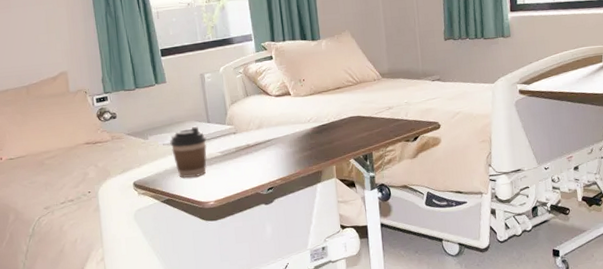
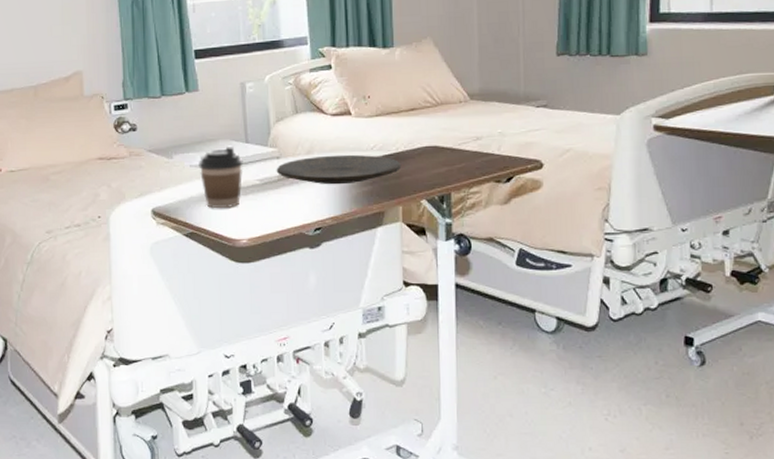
plate: none [233,126,333,152] -> present [276,154,402,185]

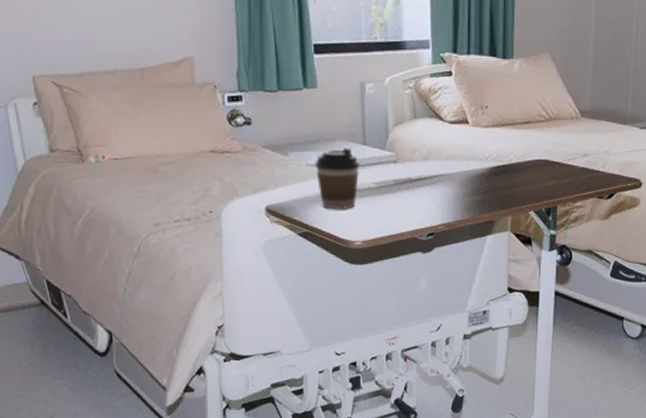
plate: present [276,154,402,185] -> none [392,162,514,192]

